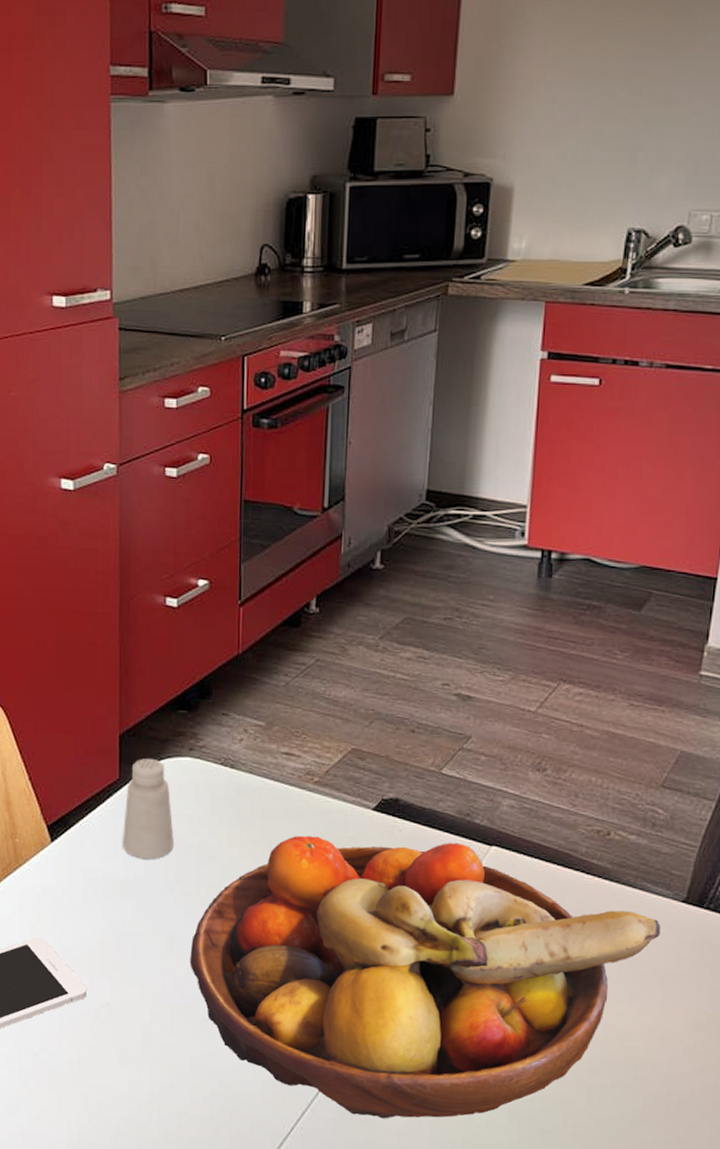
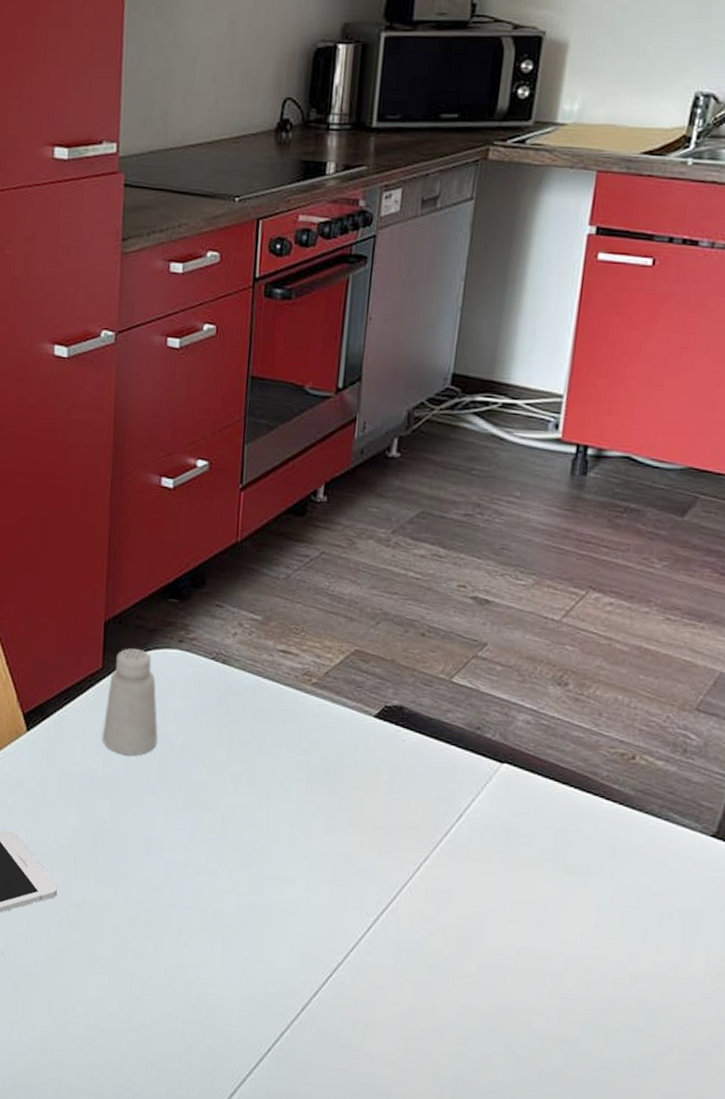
fruit bowl: present [190,835,661,1119] -> none [168,740,686,1050]

